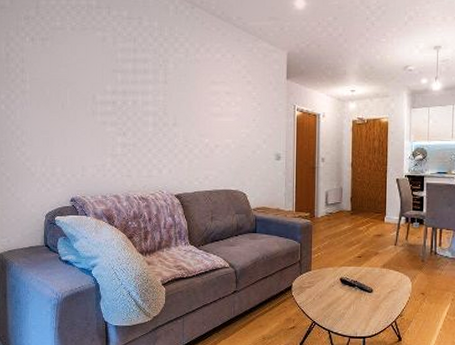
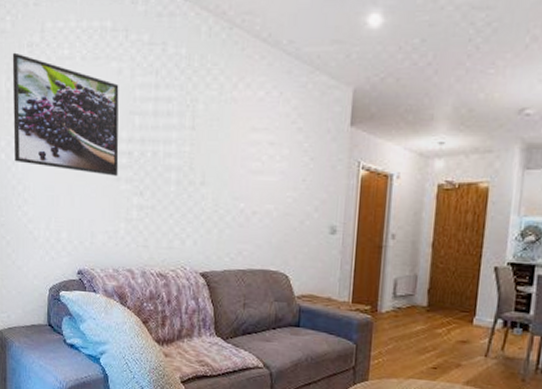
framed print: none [11,24,105,121] -> present [12,52,119,176]

